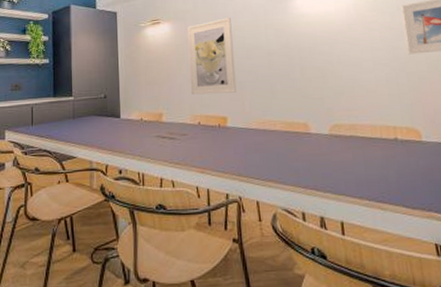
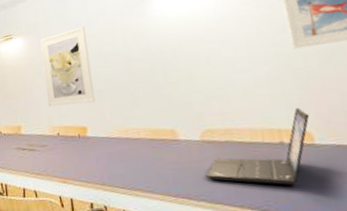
laptop: none [332,107,419,178] -> present [205,107,310,185]

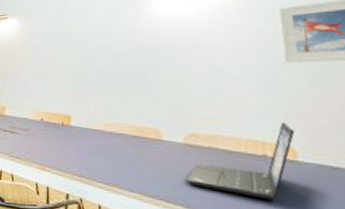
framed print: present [40,26,96,107] -> none [35,15,83,92]

